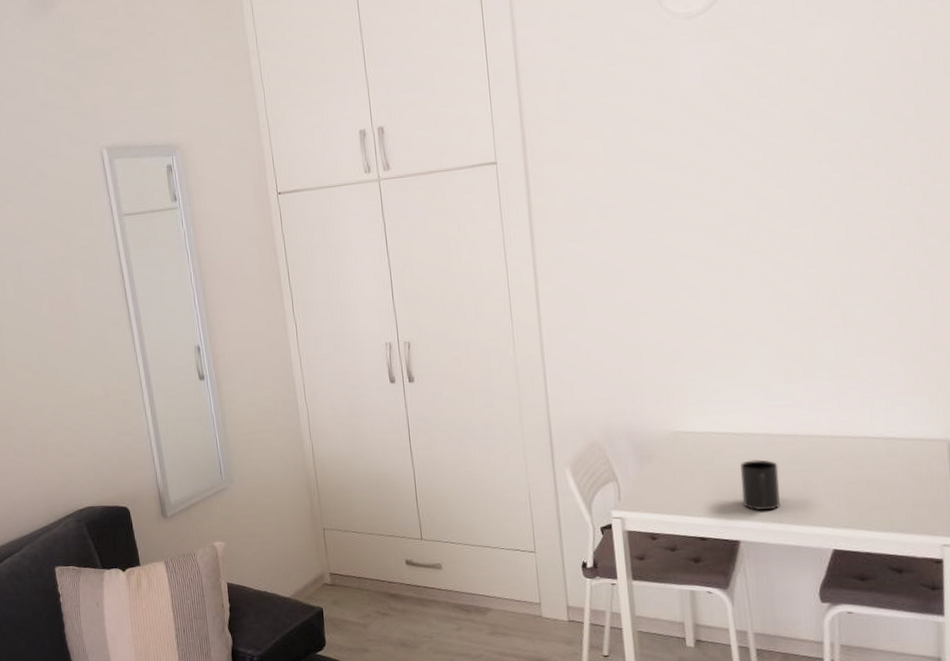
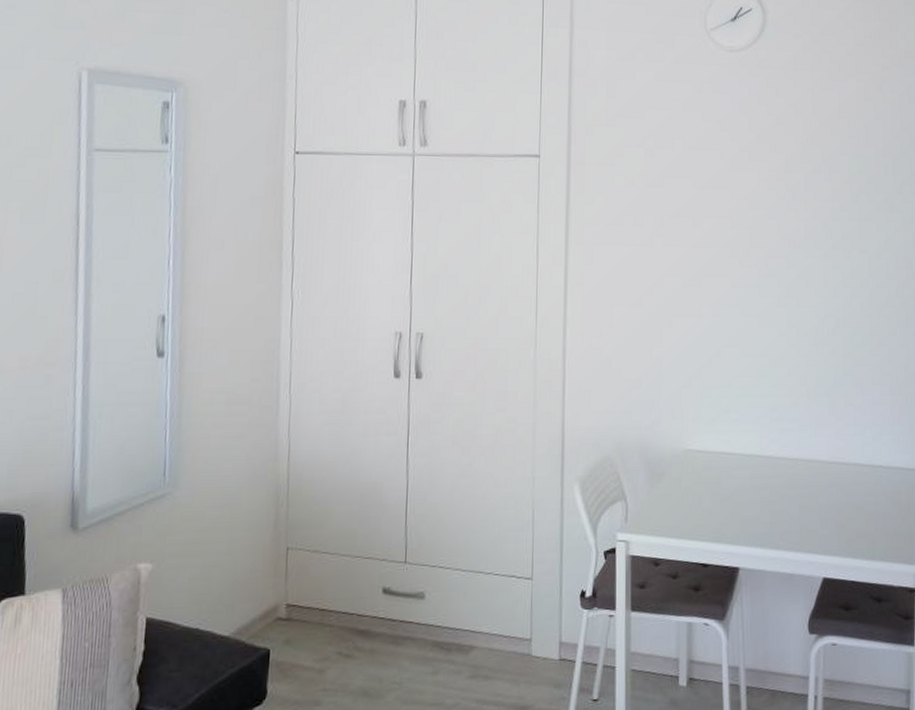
mug: present [740,459,780,511] -> none [744,482,780,536]

